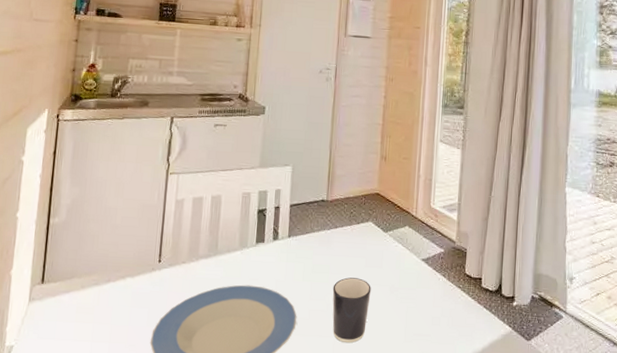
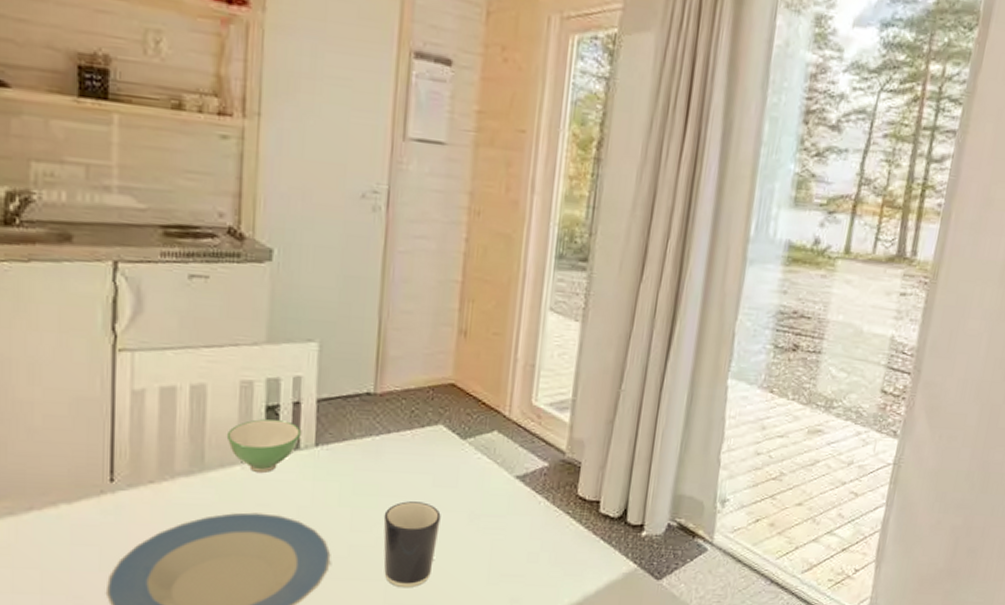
bowl: none [232,219,280,257] -> present [226,419,302,474]

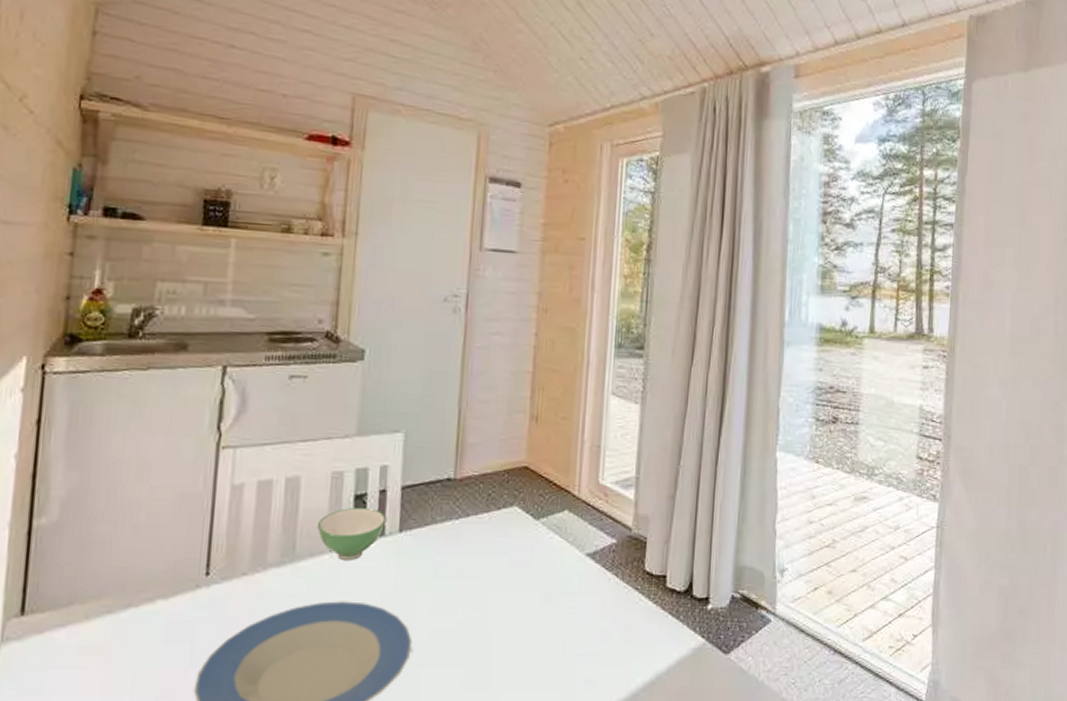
mug: present [383,501,441,588] -> none [462,583,517,673]

